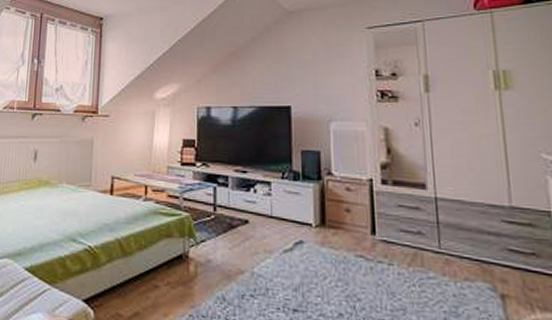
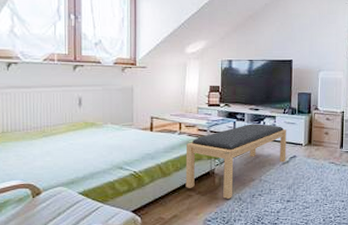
bench: none [151,191,289,297] -> present [185,124,287,199]

